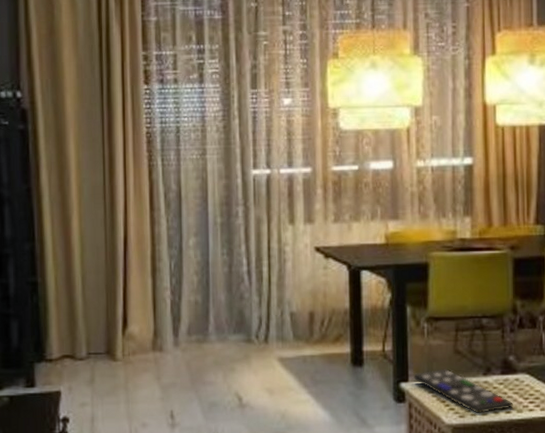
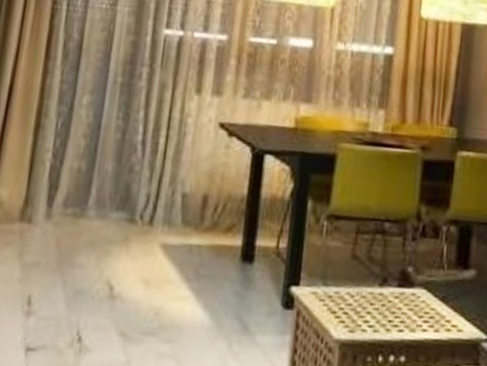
remote control: present [413,368,513,414] -> none [305,274,407,330]

